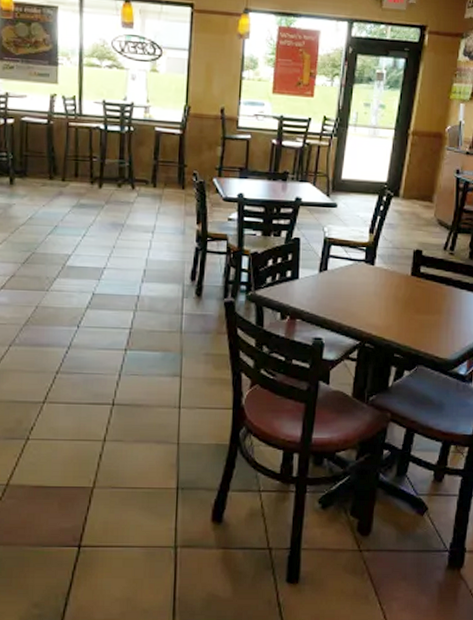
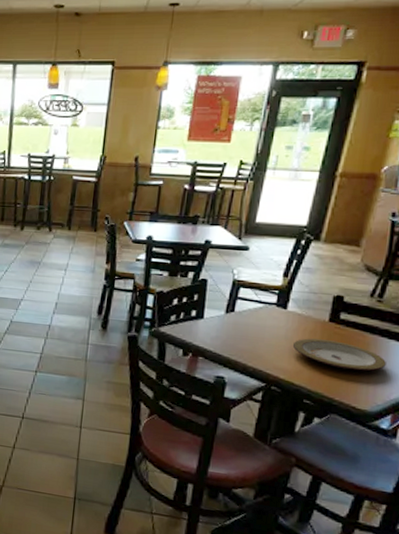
plate: none [381,293,460,321] -> present [292,338,386,371]

